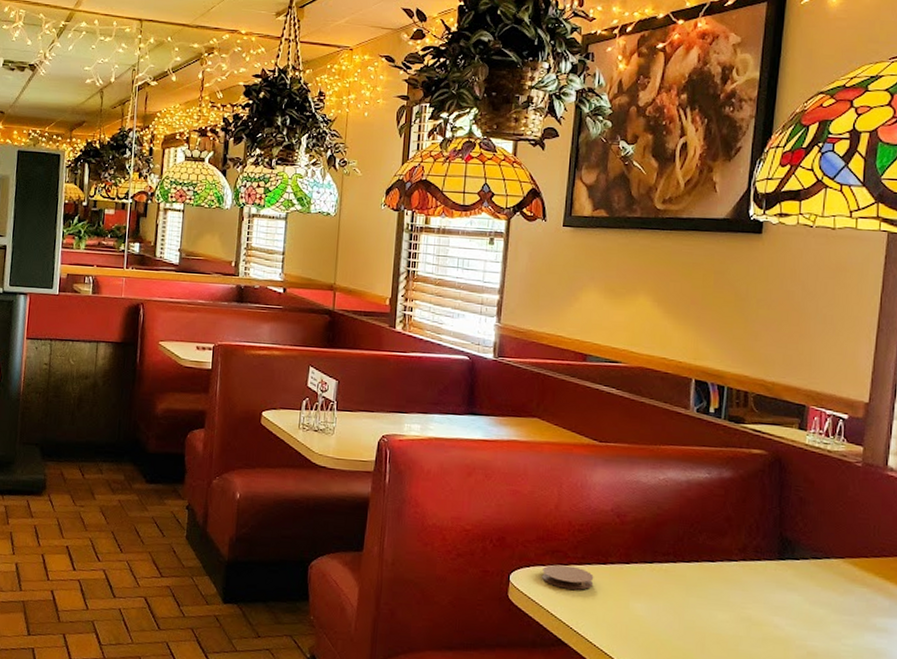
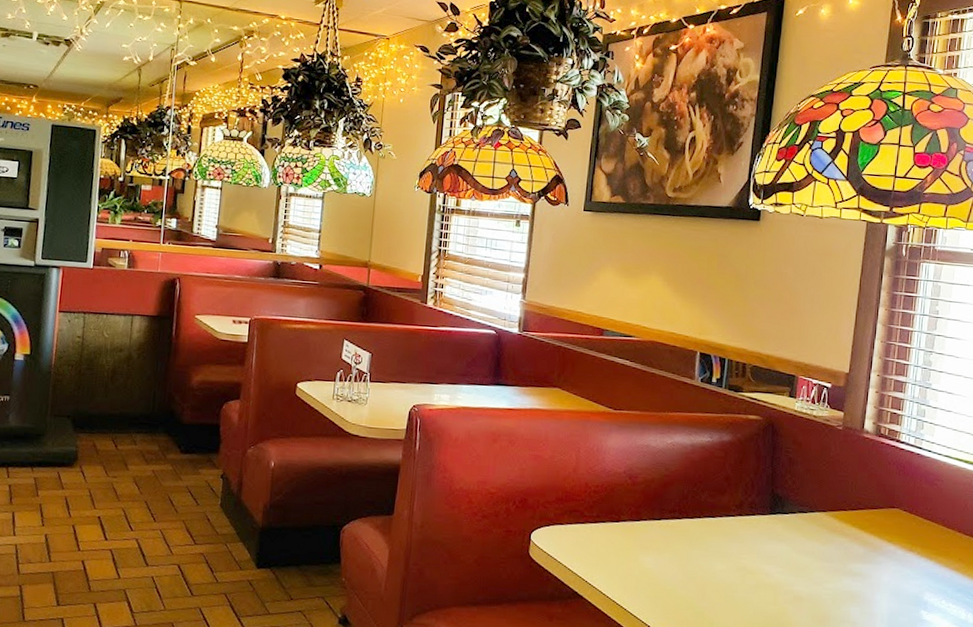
coaster: present [542,564,594,590] -> none [561,523,608,546]

